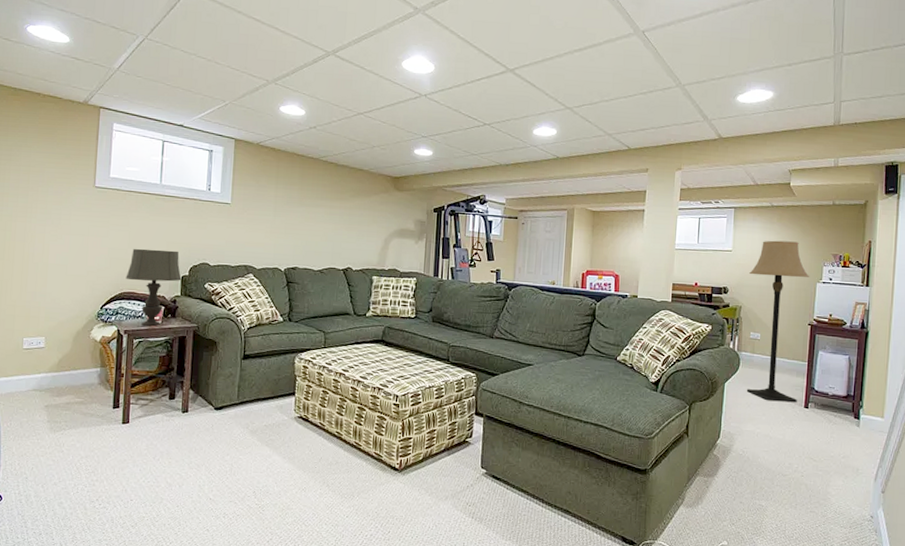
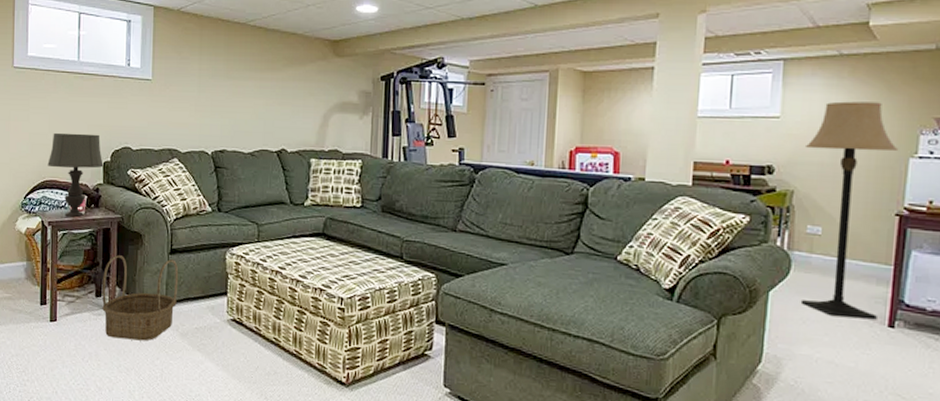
basket: none [175,361,251,439] -> present [101,255,179,341]

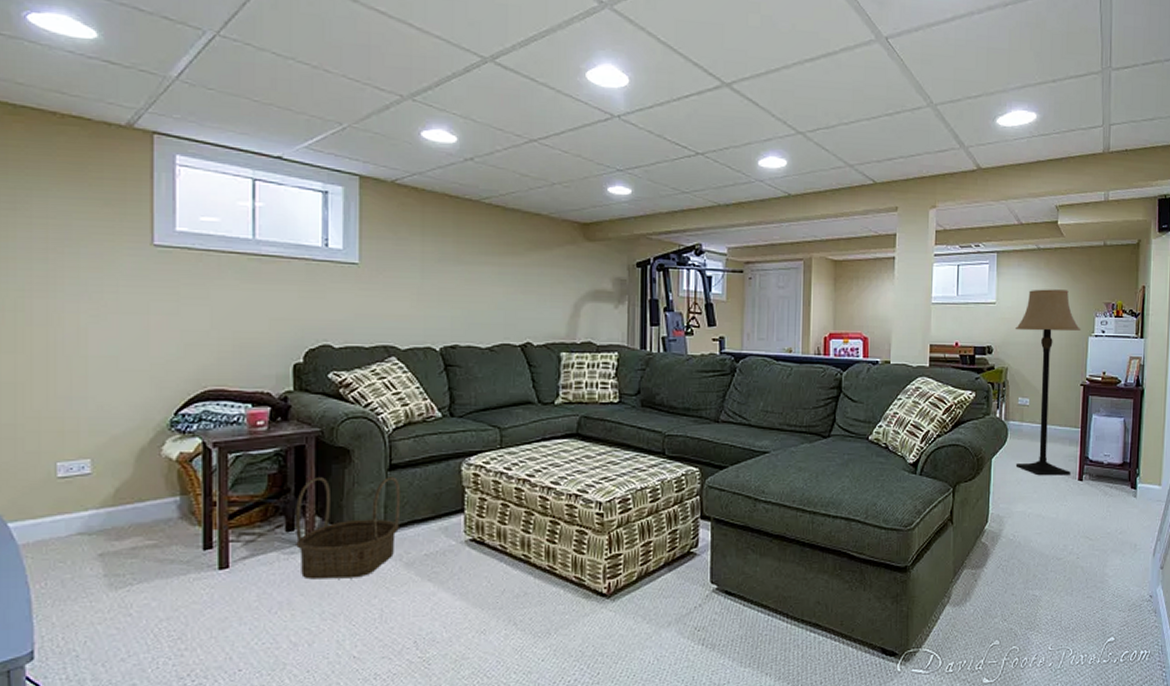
table lamp: present [47,132,104,218] -> none [210,329,294,435]

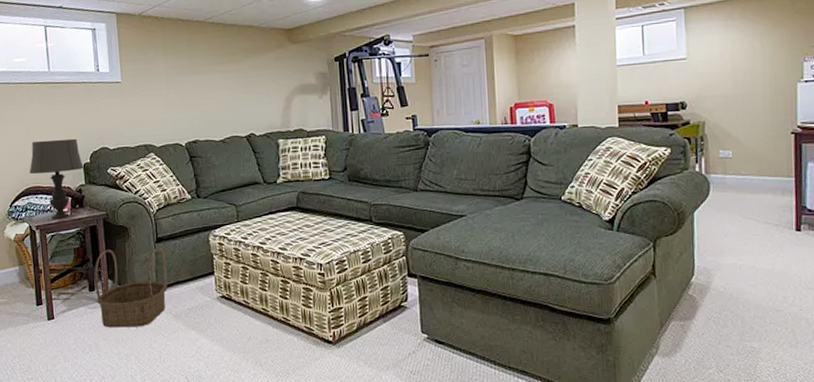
table lamp: none [210,329,294,435] -> present [29,138,84,220]
lamp: present [1015,289,1082,476] -> none [711,37,788,228]

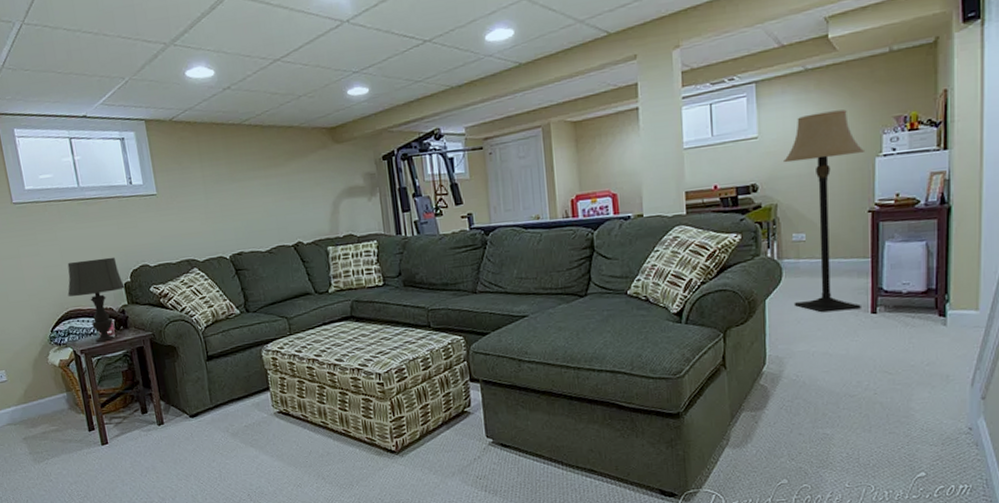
basket: present [94,247,168,328] -> none [145,365,223,450]
lamp: none [711,37,788,228] -> present [784,109,866,313]

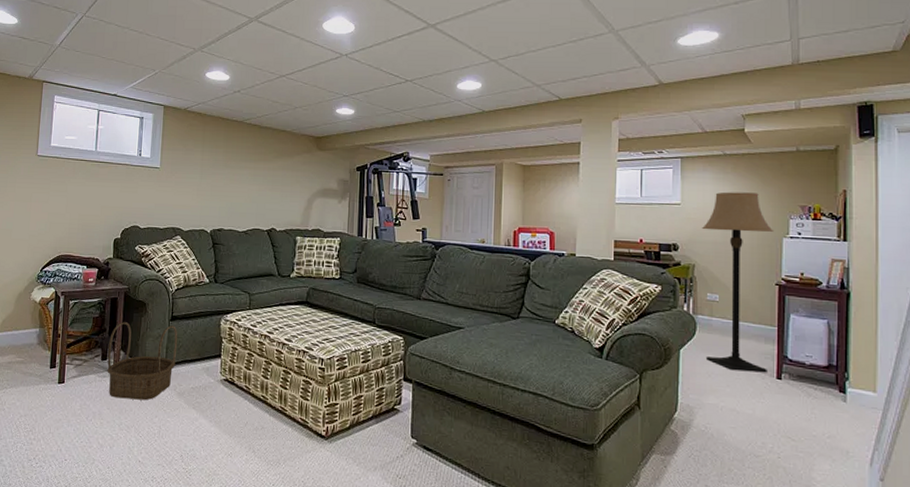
table lamp: present [67,257,125,343] -> none [63,212,114,288]
basket: none [145,365,223,450] -> present [107,322,178,401]

